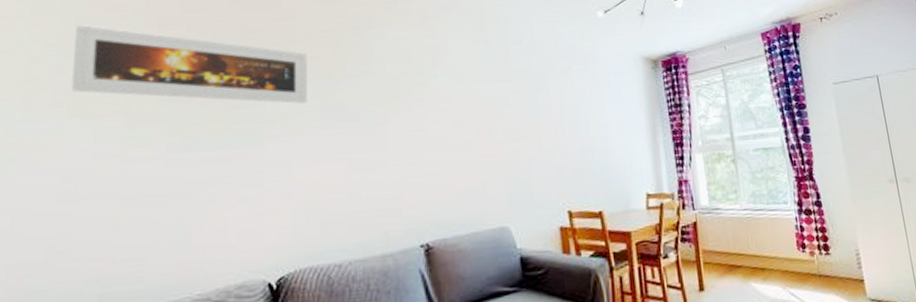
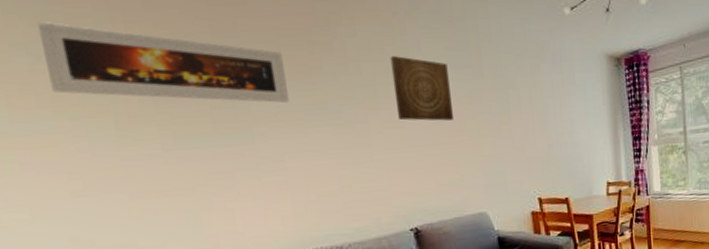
wall art: none [416,57,477,124] -> present [390,56,453,121]

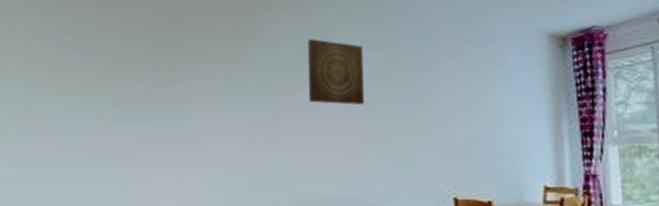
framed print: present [36,21,289,104] -> none [50,17,214,84]

